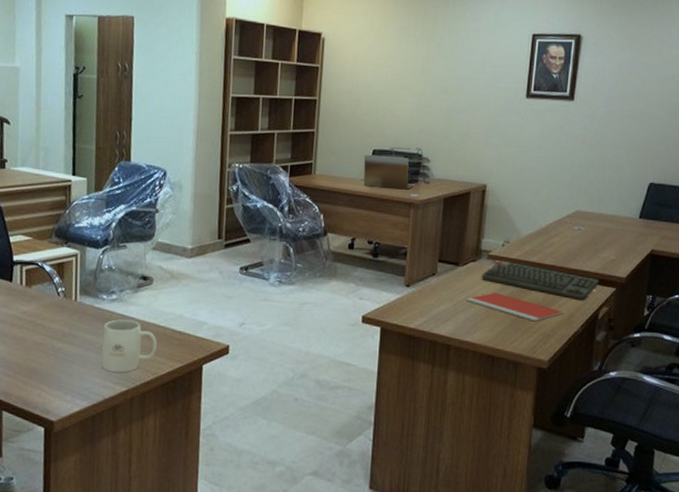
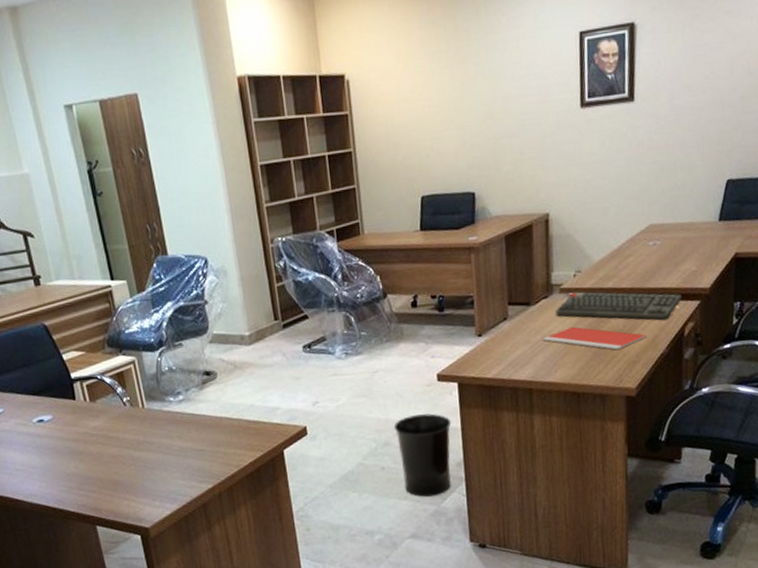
mug: present [101,319,158,373] -> none [176,417,235,472]
waste bin: none [313,351,369,436] -> present [393,413,452,497]
laptop: present [363,154,414,190] -> none [412,198,471,238]
file organizer: present [382,147,432,184] -> none [432,185,487,225]

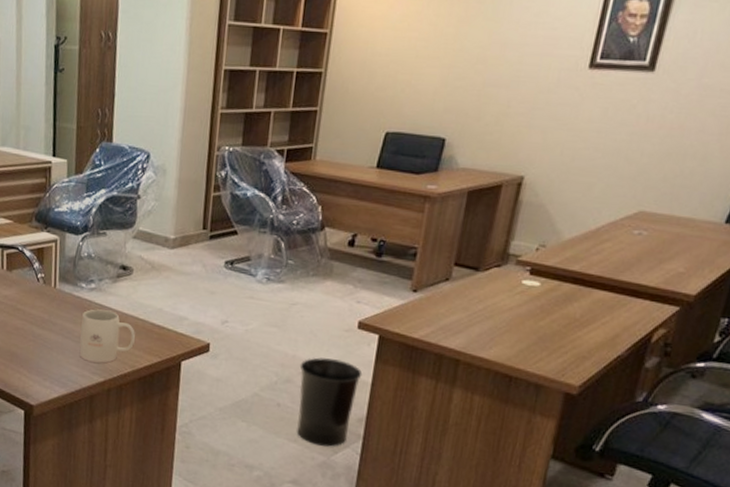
mug: none [176,417,235,472] -> present [79,309,136,364]
notebook: present [542,326,647,351] -> none [483,303,607,341]
computer keyboard: present [555,291,682,321] -> none [505,267,658,320]

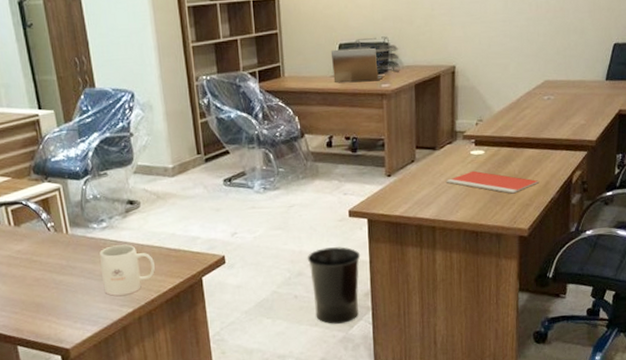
laptop: none [371,137,432,181] -> present [330,47,384,83]
file organizer: none [396,129,457,174] -> present [349,36,399,72]
notebook: none [483,303,607,341] -> present [445,170,540,194]

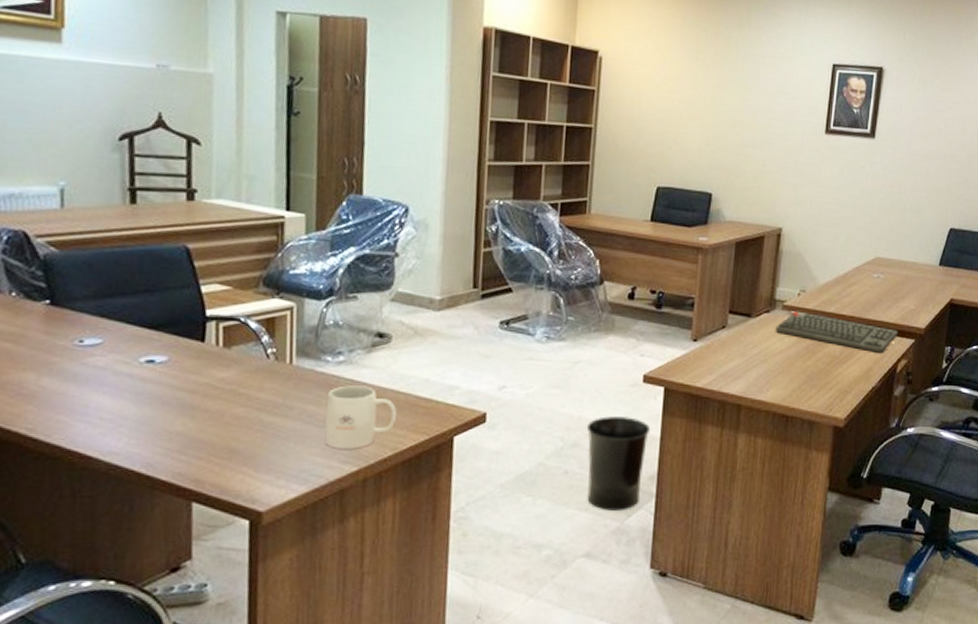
laptop: present [330,47,384,83] -> none [646,191,702,233]
file organizer: present [349,36,399,72] -> none [667,184,723,227]
notebook: present [445,170,540,194] -> none [758,346,862,377]
computer keyboard: none [458,139,571,168] -> present [775,311,898,354]

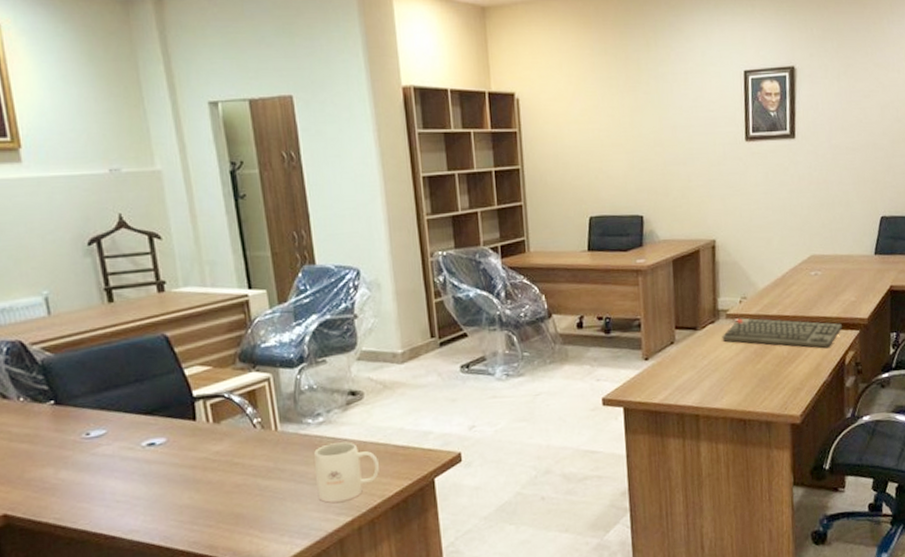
waste bin: present [586,416,651,510] -> none [555,439,616,529]

